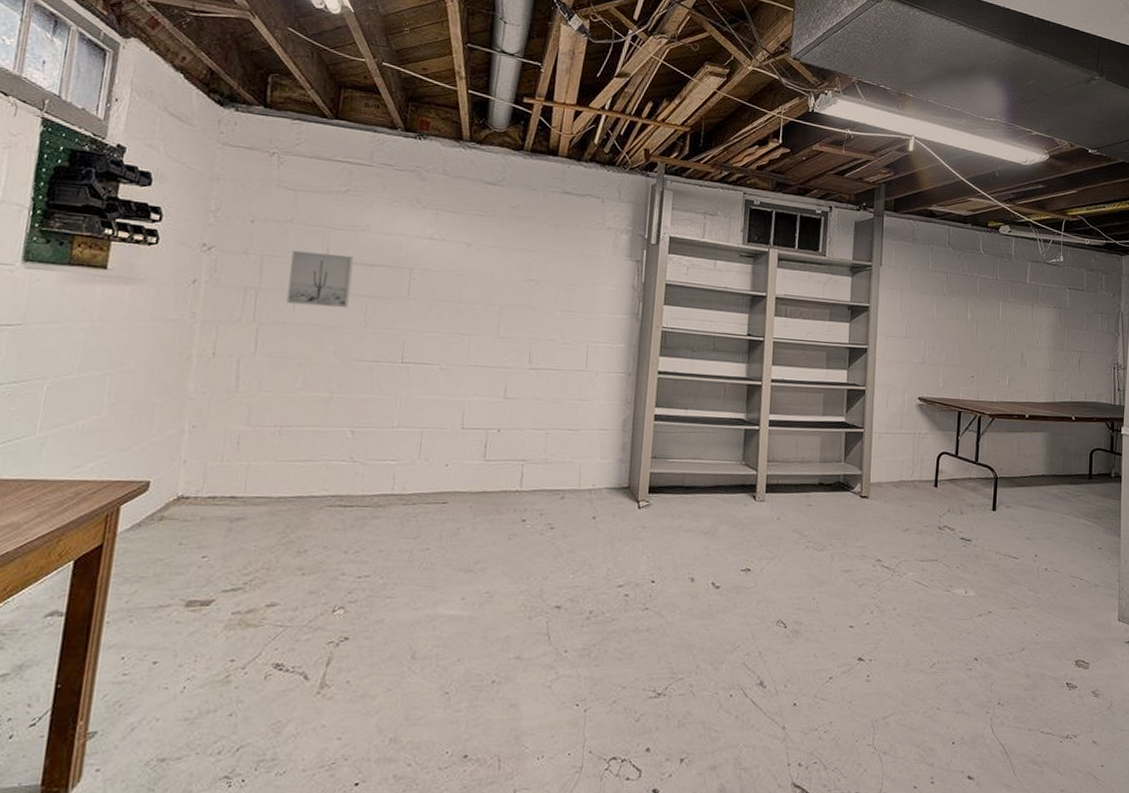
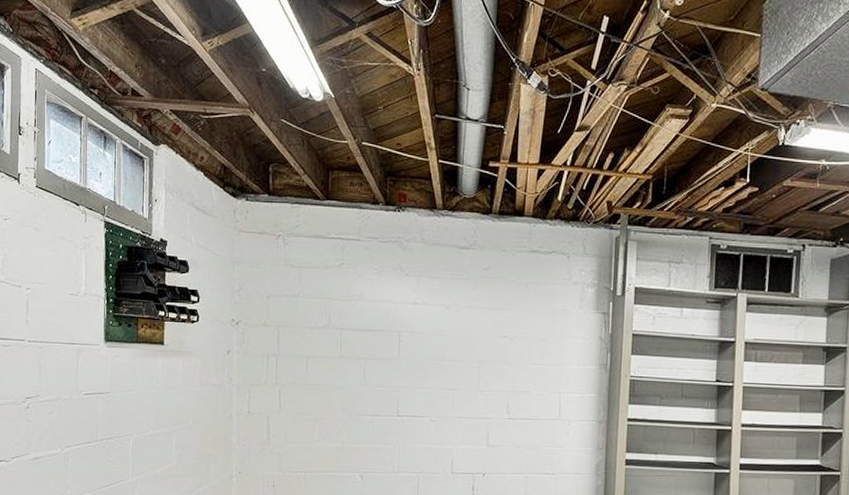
wall art: present [286,250,354,309] -> none [300,320,352,370]

